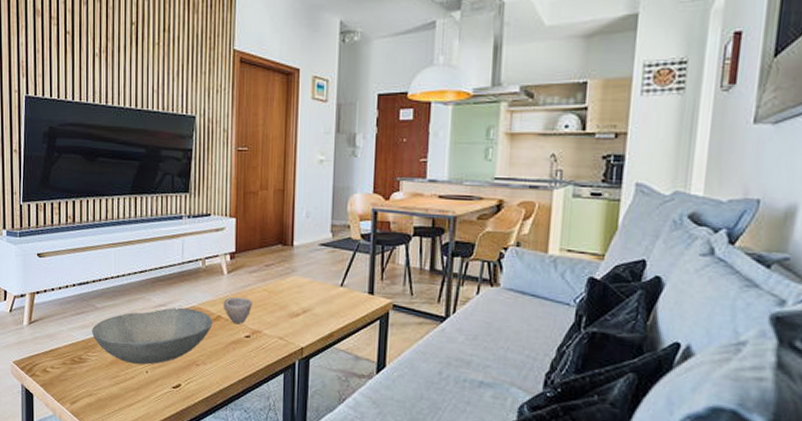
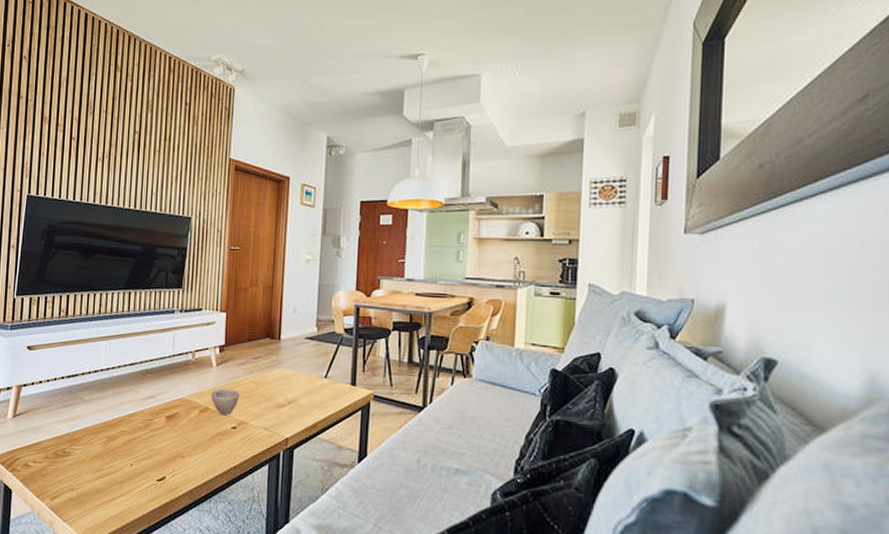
bowl: present [92,307,213,365] -> none [78,399,200,458]

